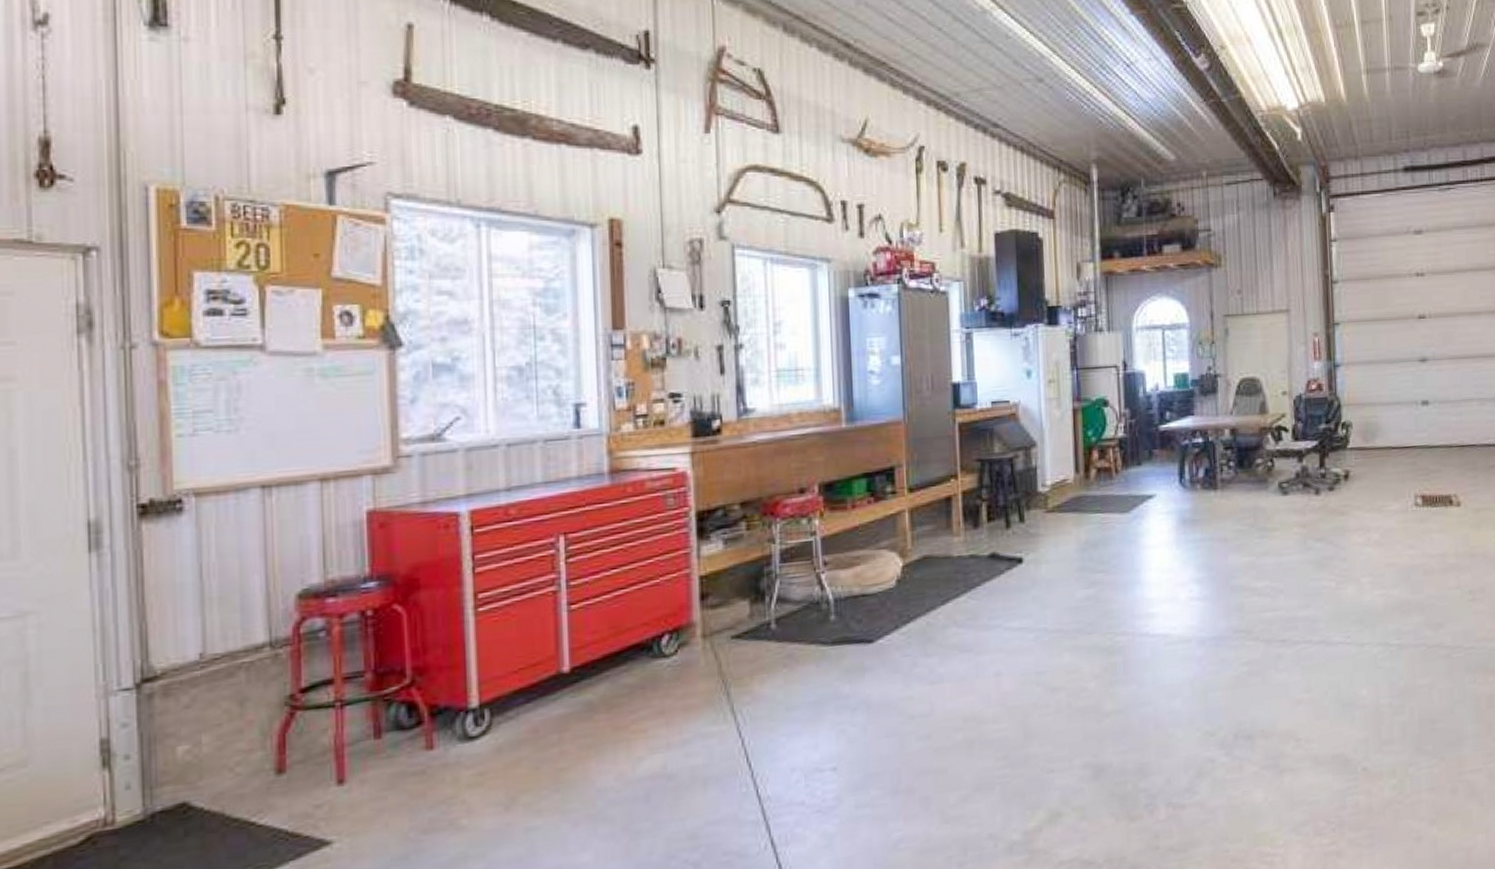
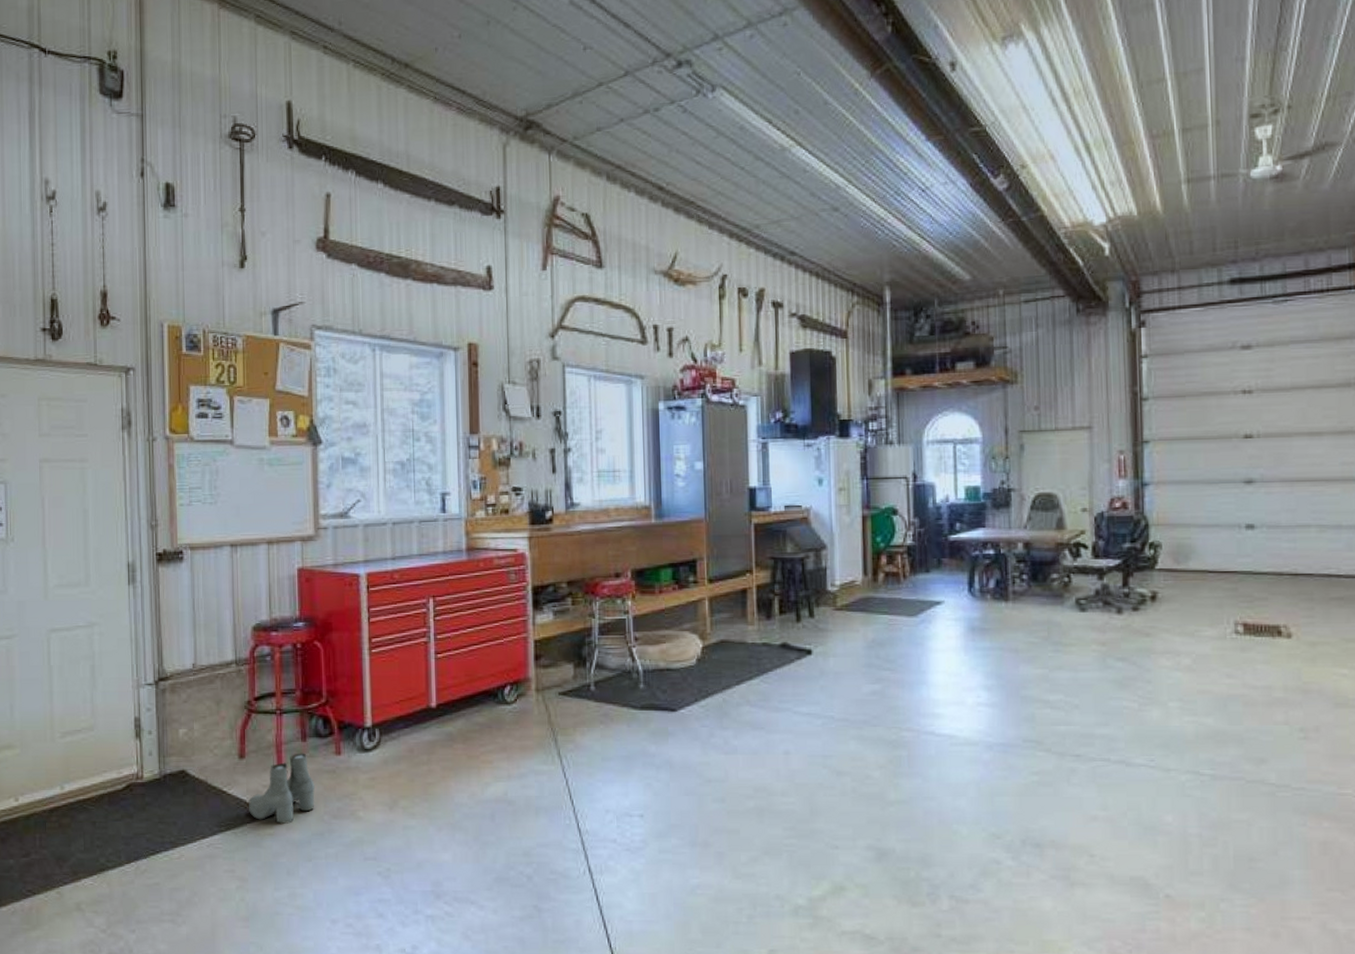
boots: none [292,753,395,854] -> present [249,753,315,824]

